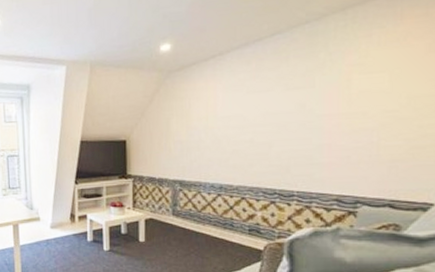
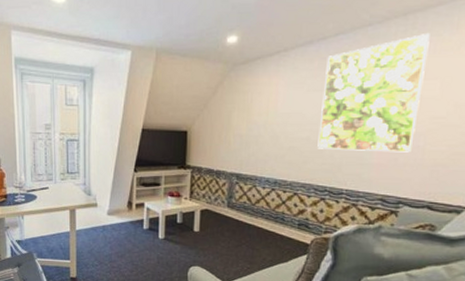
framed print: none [262,25,372,151] -> present [317,32,430,153]

